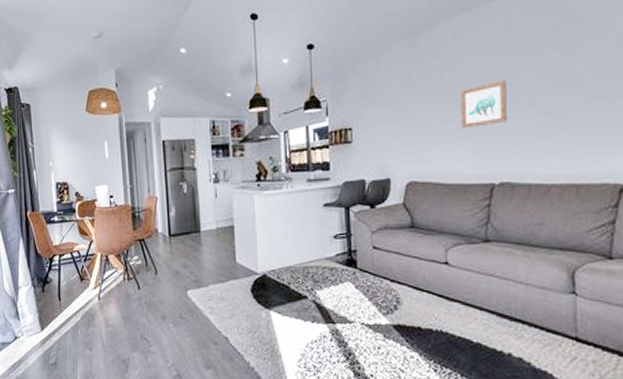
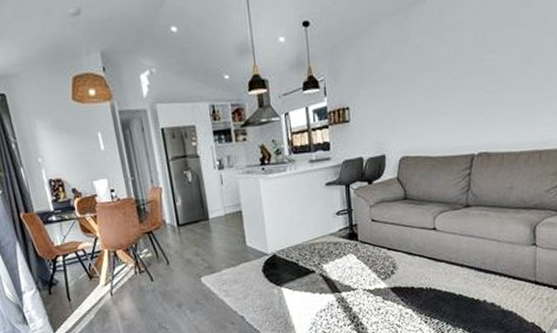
wall art: present [461,80,506,129] -> none [446,56,485,104]

